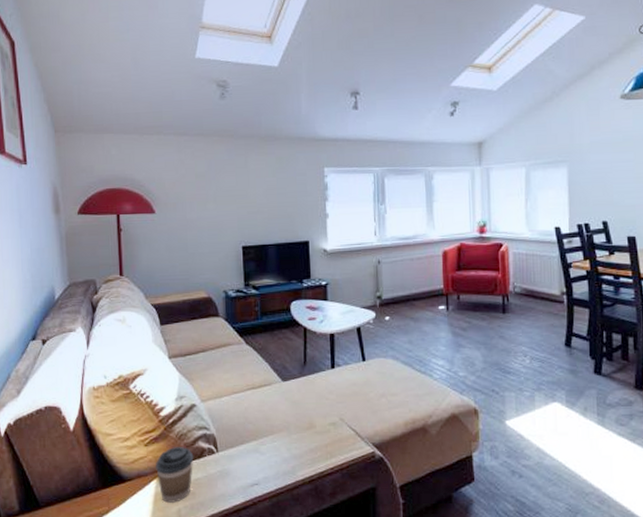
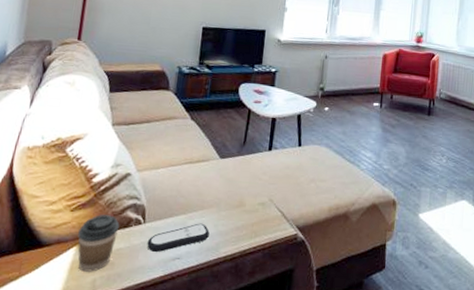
remote control: none [223,448,284,479] -> present [147,223,210,252]

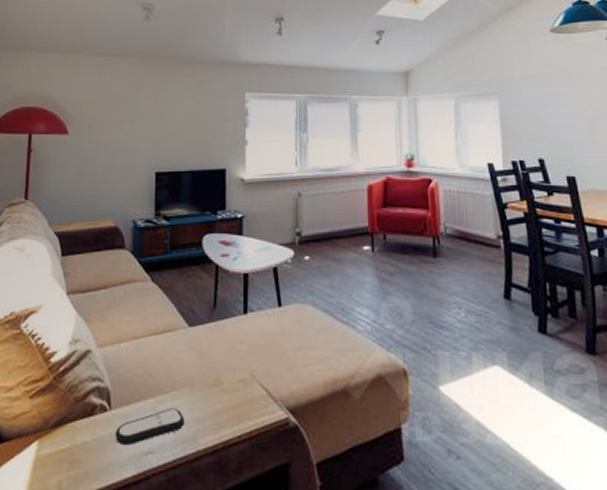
coffee cup: present [77,214,120,272] -> none [39,401,84,472]

